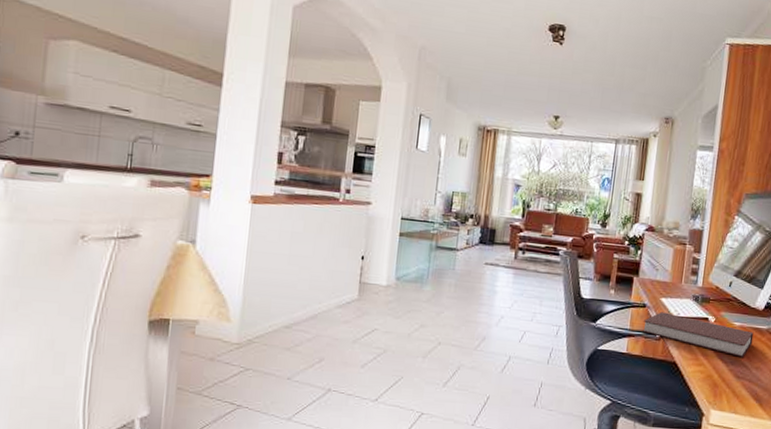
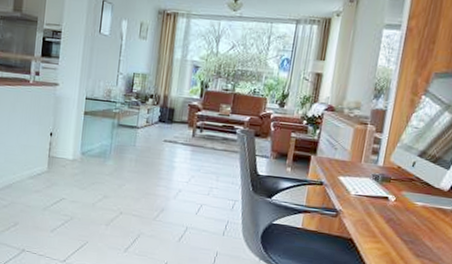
notebook: present [642,312,754,357] -> none [318,190,437,237]

